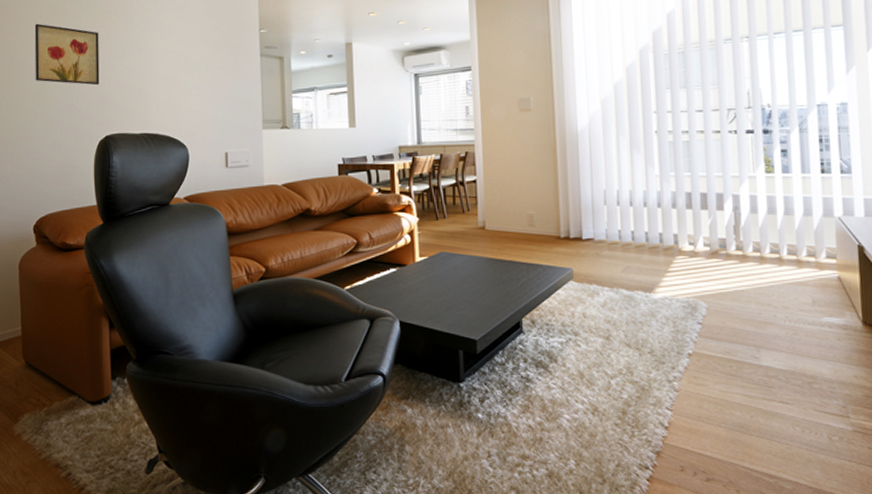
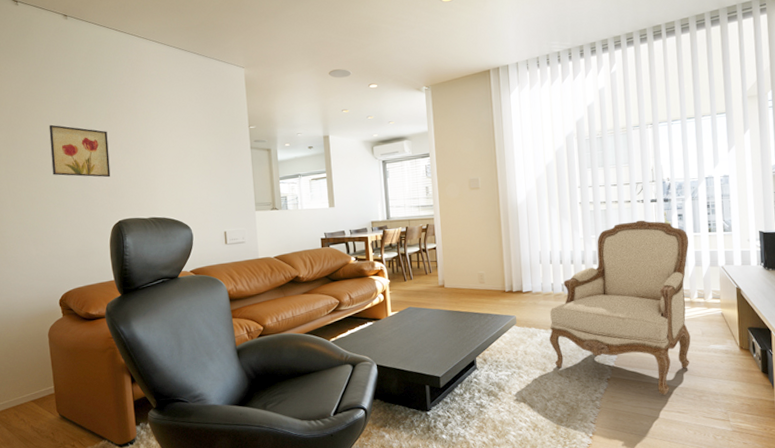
armchair: none [614,155,798,378] -> present [549,220,691,395]

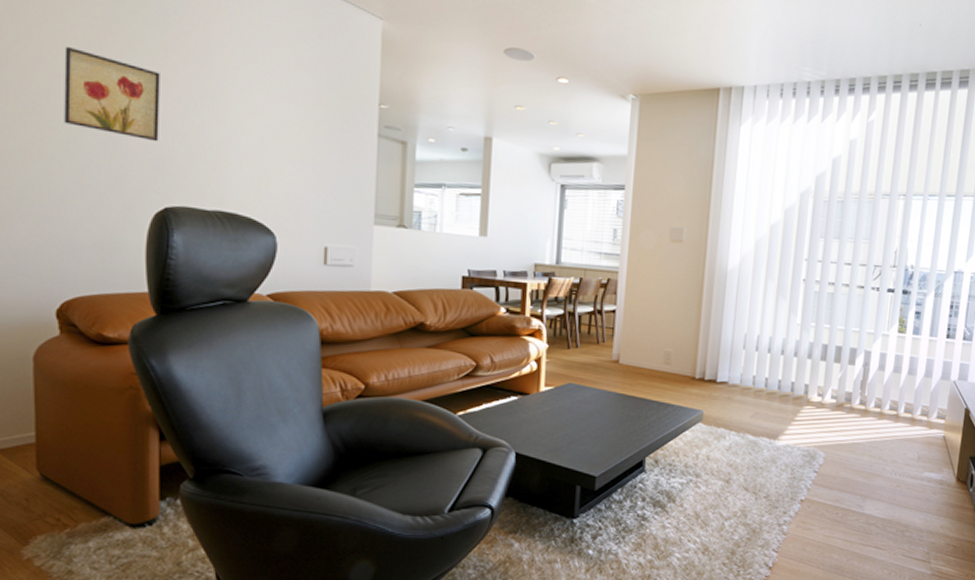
armchair: present [549,220,691,395] -> none [739,311,923,525]

